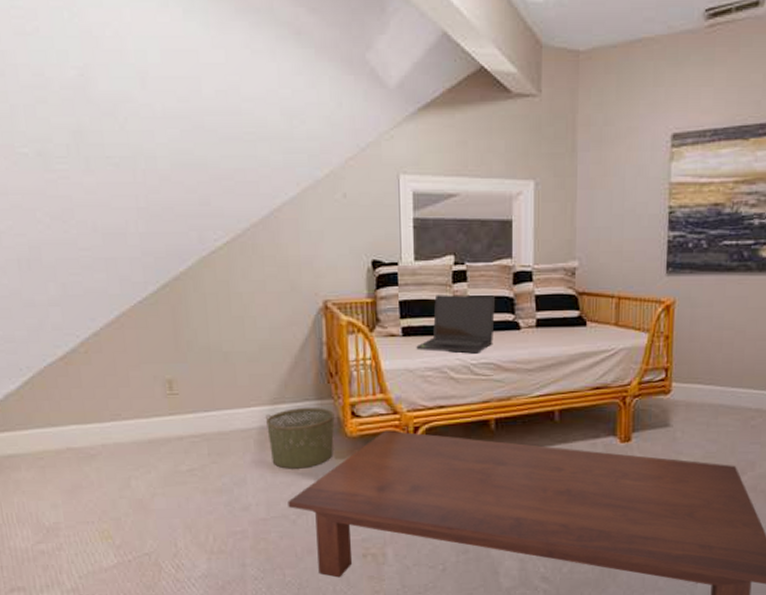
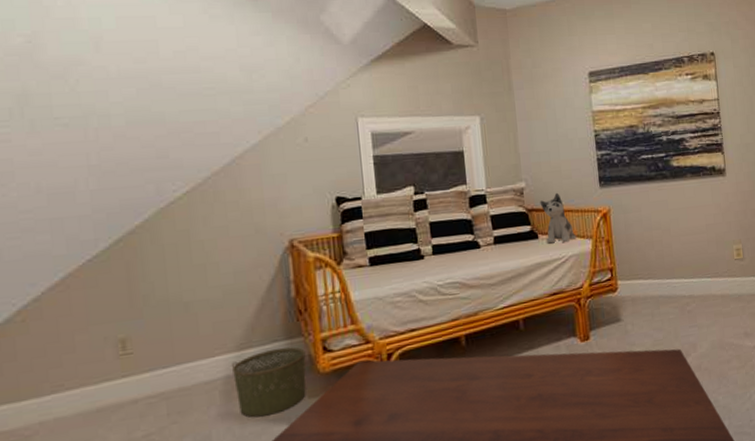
laptop: present [416,294,495,354] -> none [384,219,457,278]
plush toy: none [593,276,631,334] -> present [540,192,577,244]

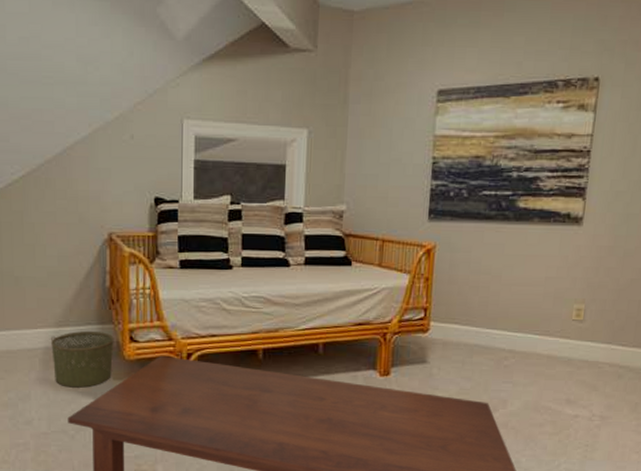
plush toy: present [540,192,577,244] -> none [359,220,393,274]

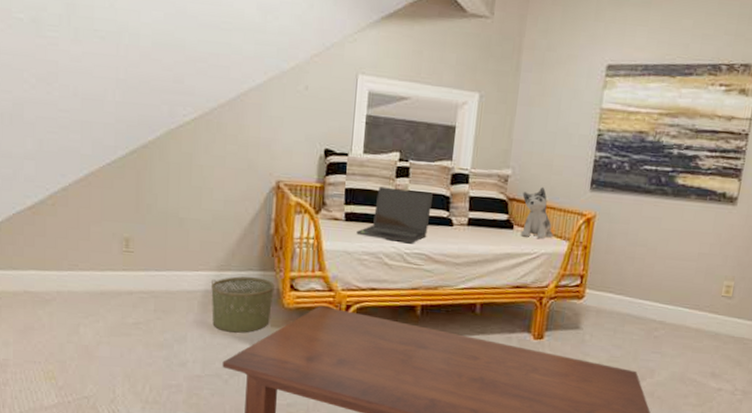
laptop: none [192,231,267,288] -> present [356,186,433,244]
plush toy: none [359,220,393,274] -> present [520,186,553,240]

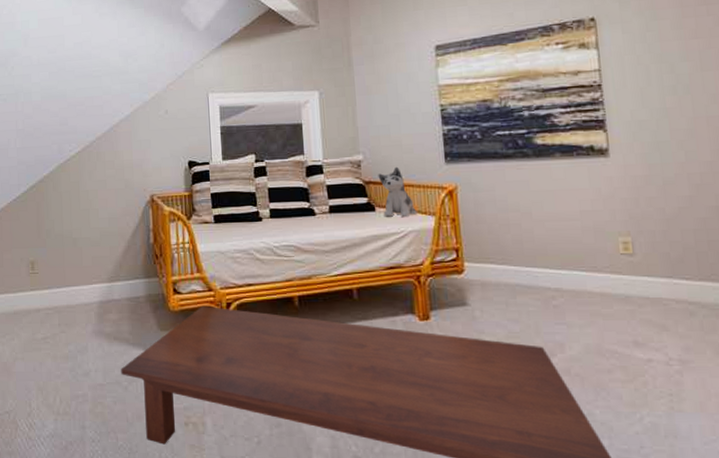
basket: present [211,276,275,333] -> none [104,284,160,339]
laptop: present [356,186,433,244] -> none [226,187,293,237]

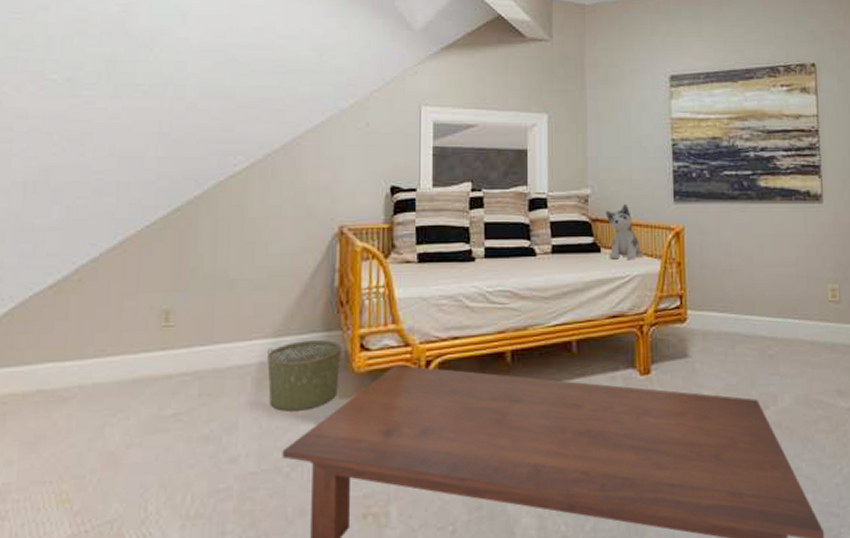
basket: none [104,284,160,339] -> present [267,339,342,411]

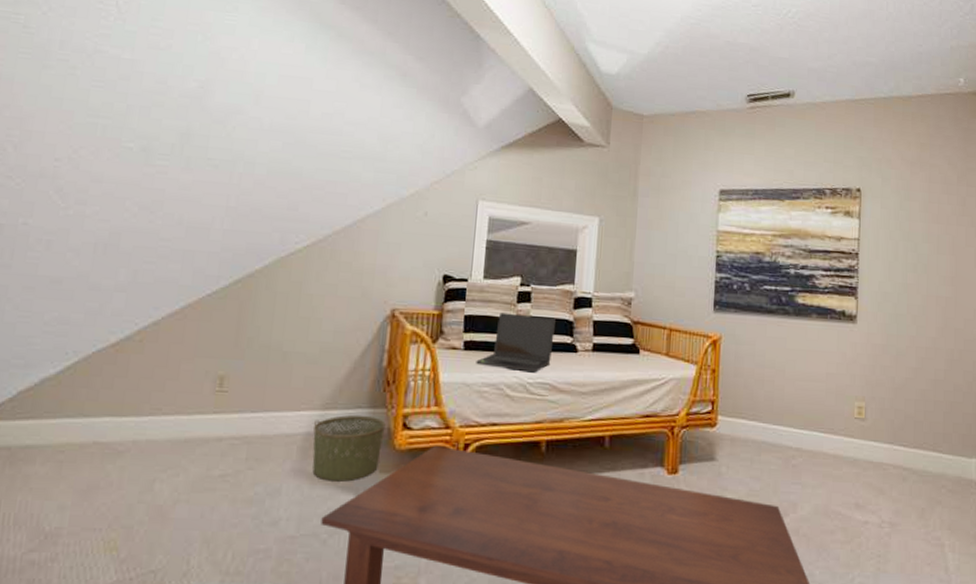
laptop: none [431,220,511,281] -> present [476,312,555,373]
plush toy: present [605,203,644,261] -> none [647,309,680,364]

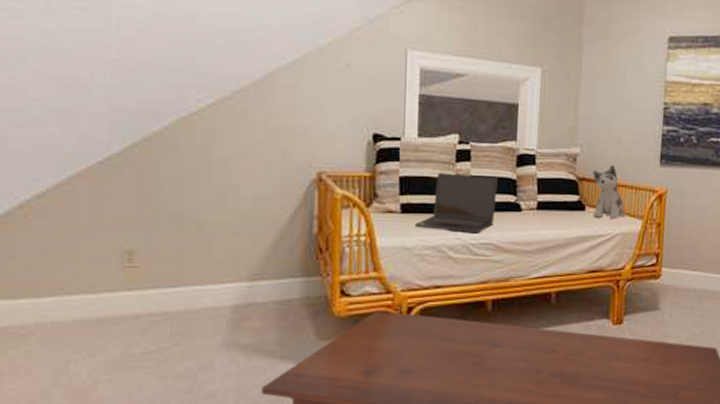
basket: present [312,414,385,482] -> none [243,284,321,352]
plush toy: none [647,309,680,364] -> present [592,164,626,220]

